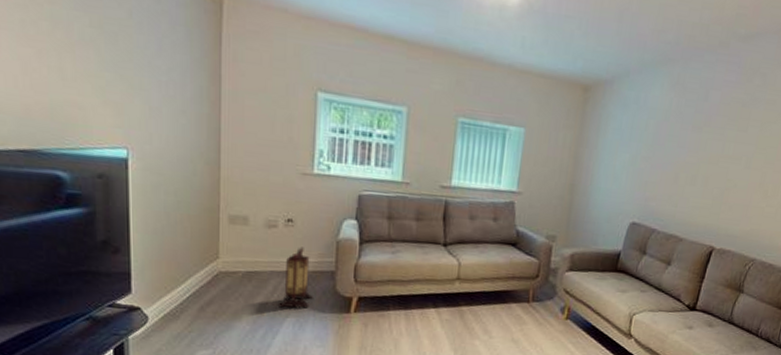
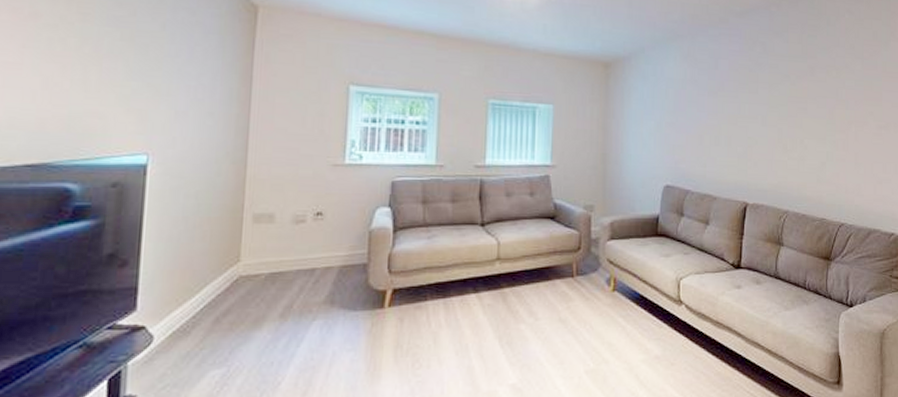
lantern: present [279,247,313,308] -> none [305,241,343,310]

